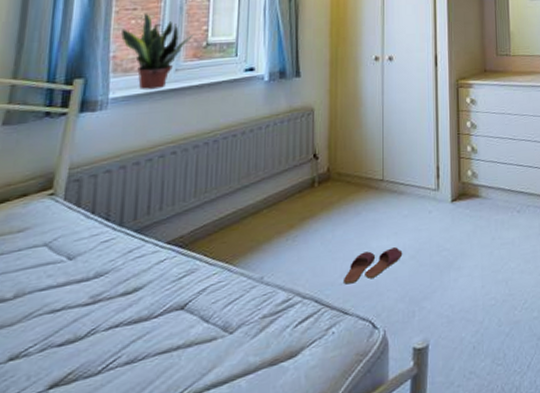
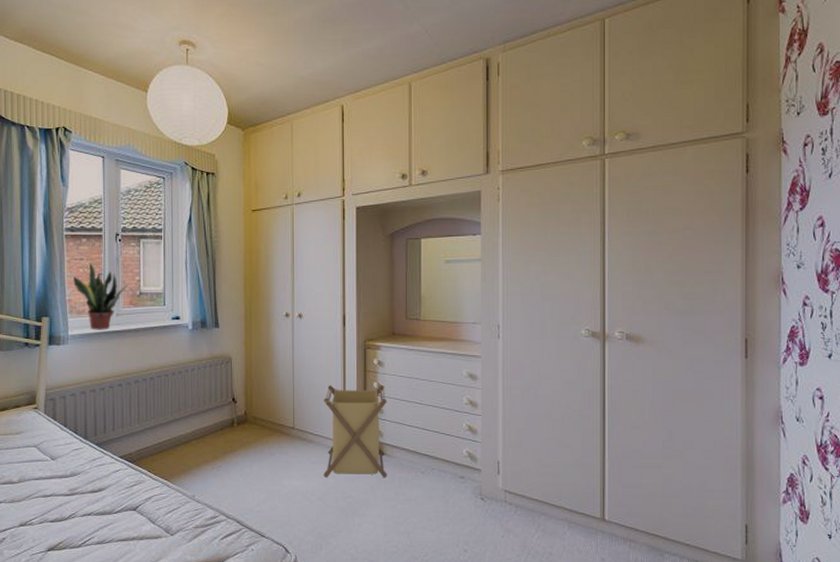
slippers: present [344,247,402,284] -> none [261,488,310,513]
laundry basket: none [415,123,483,232] -> present [323,384,387,478]

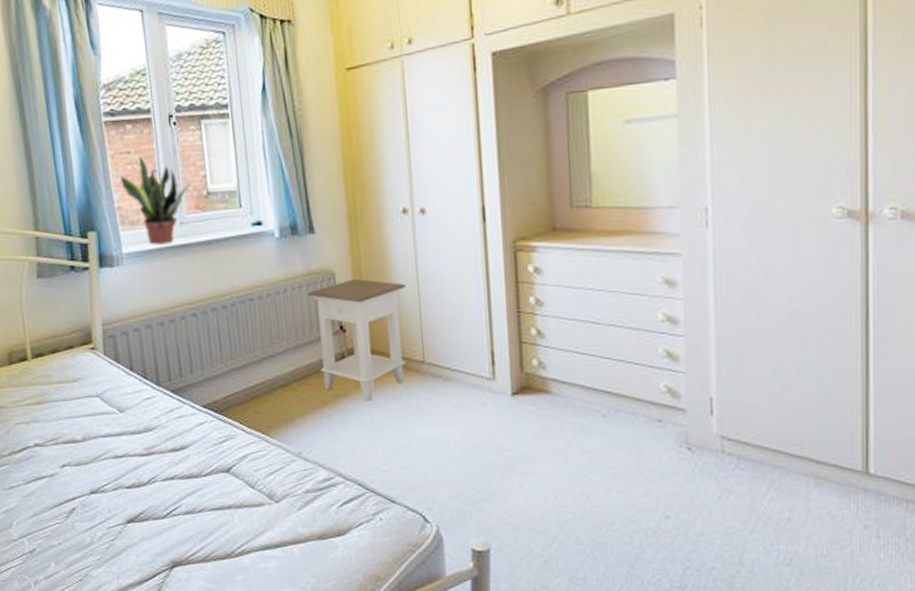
nightstand: none [210,363,284,457] -> present [307,279,406,401]
laundry basket: present [323,384,387,478] -> none [461,299,555,426]

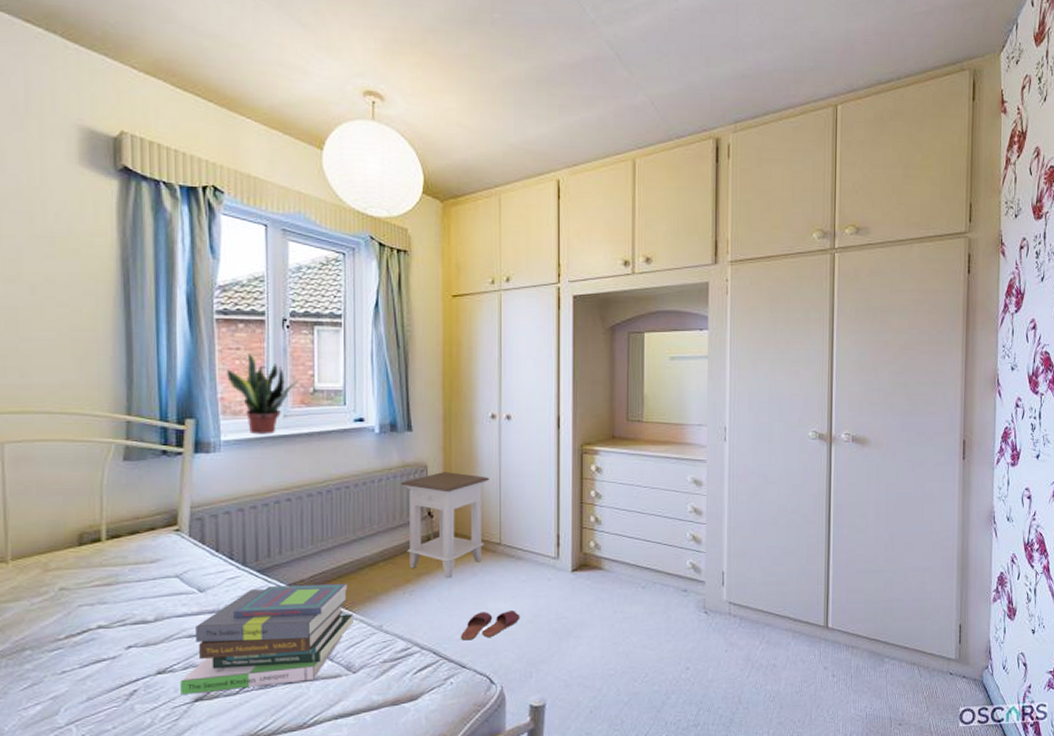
books: none [112,405,271,515] -> present [180,583,353,695]
slippers: none [387,440,452,472] -> present [461,611,519,641]

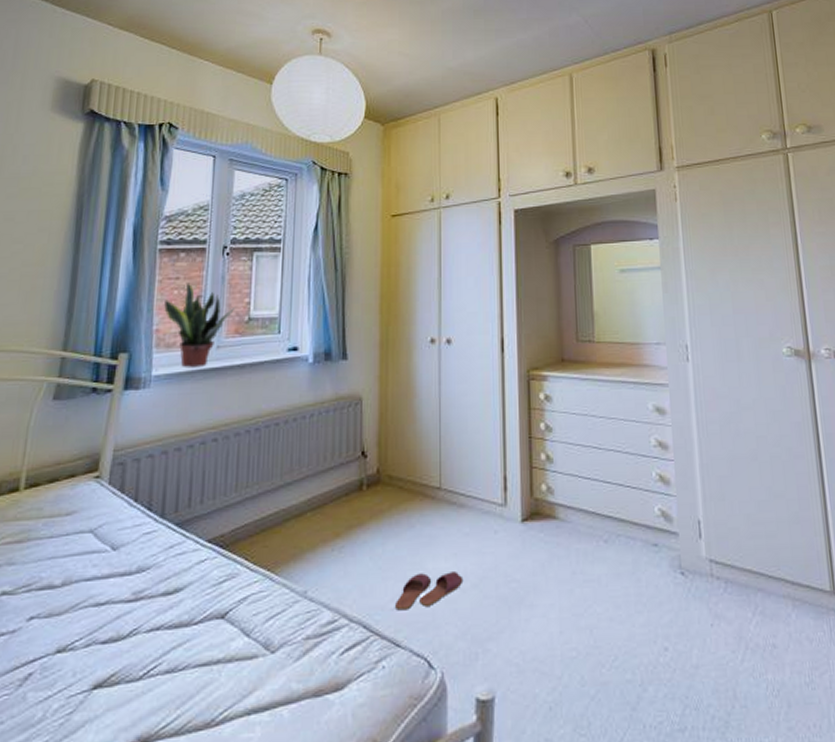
books: present [180,583,353,695] -> none [78,537,275,680]
nightstand: present [401,472,490,578] -> none [333,404,429,531]

